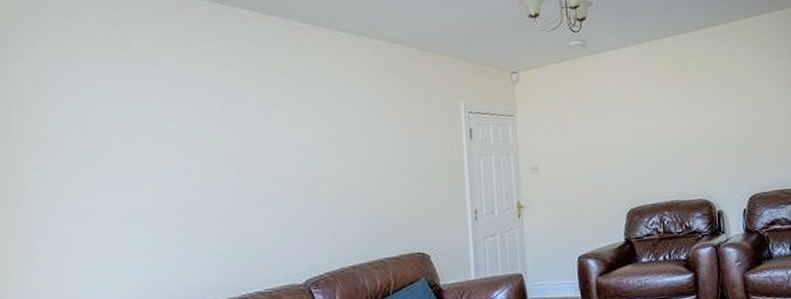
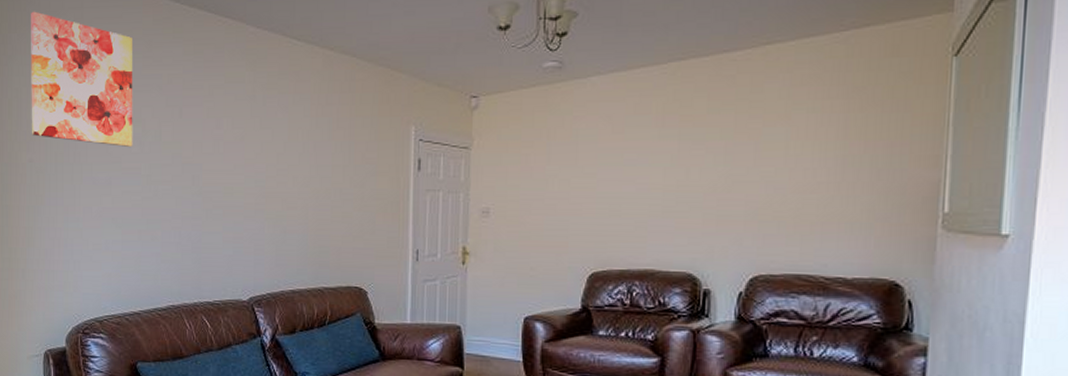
wall art: none [36,15,167,145] -> present [31,11,133,147]

